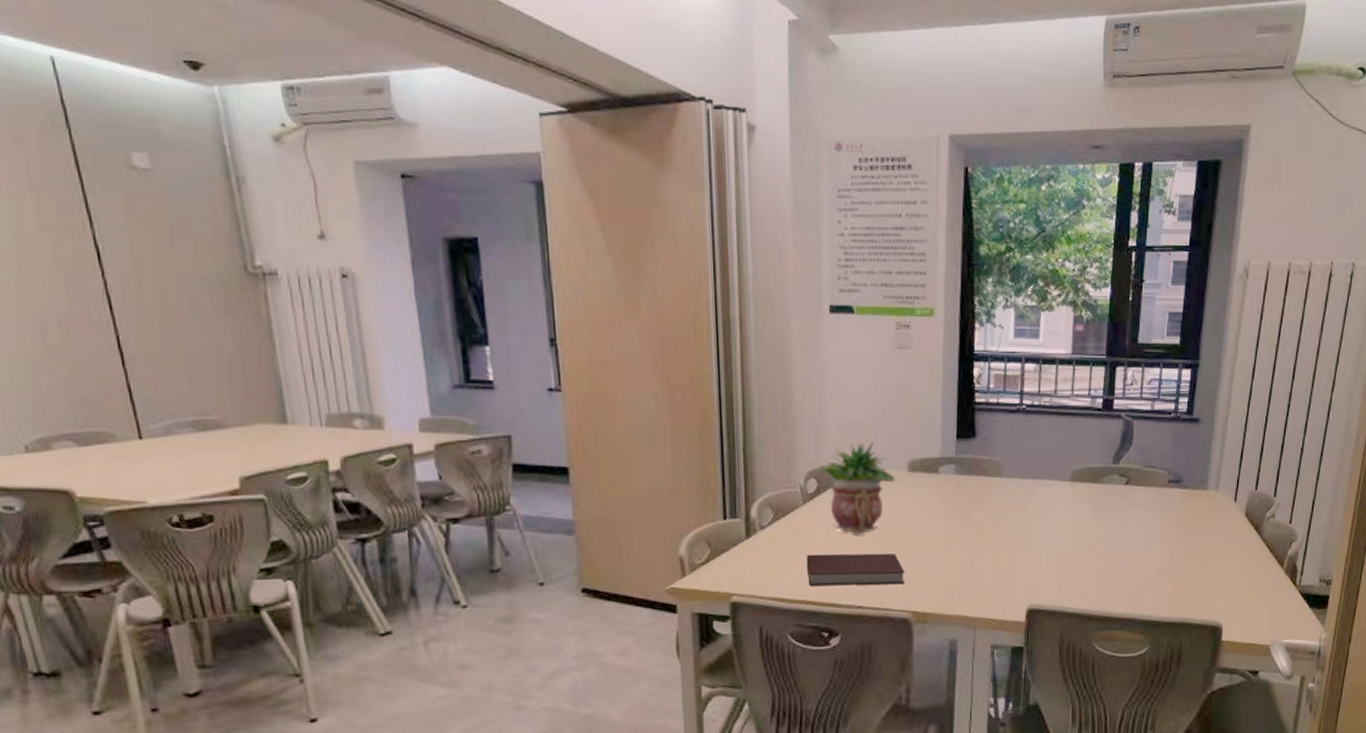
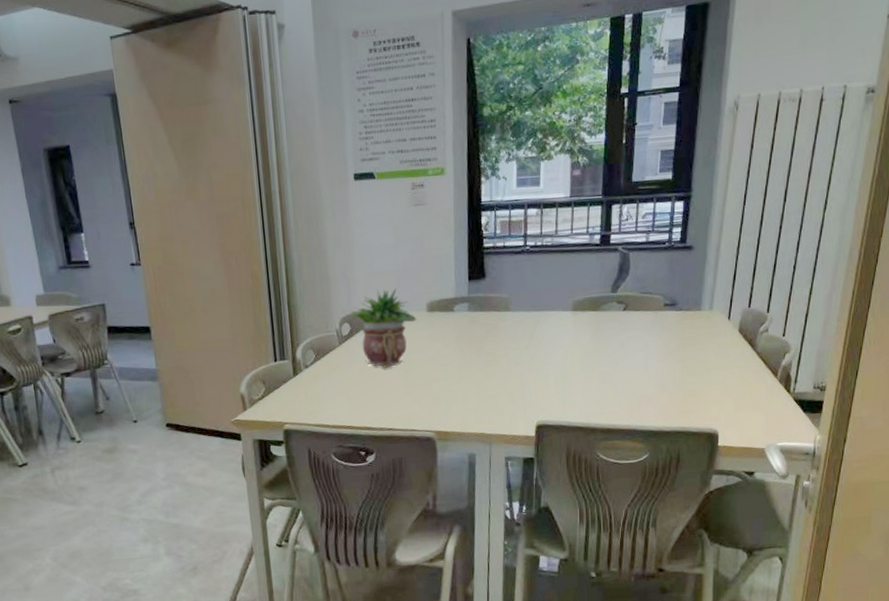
notebook: present [806,553,905,586] -> none [343,382,429,413]

